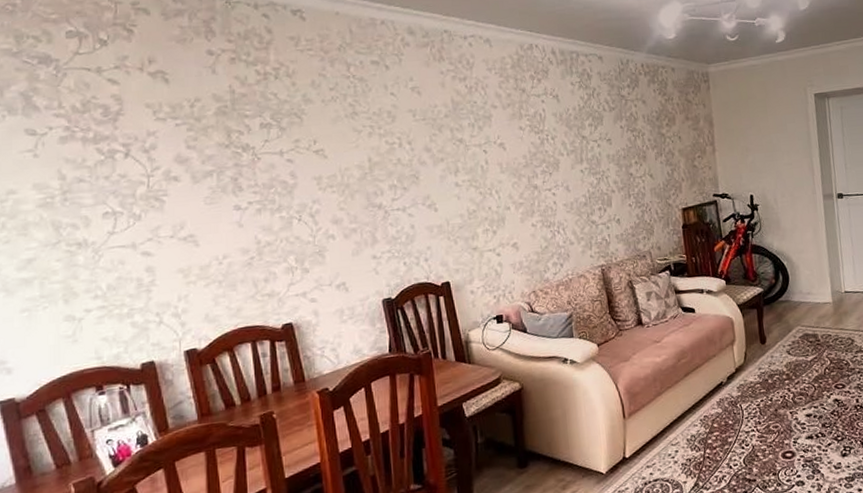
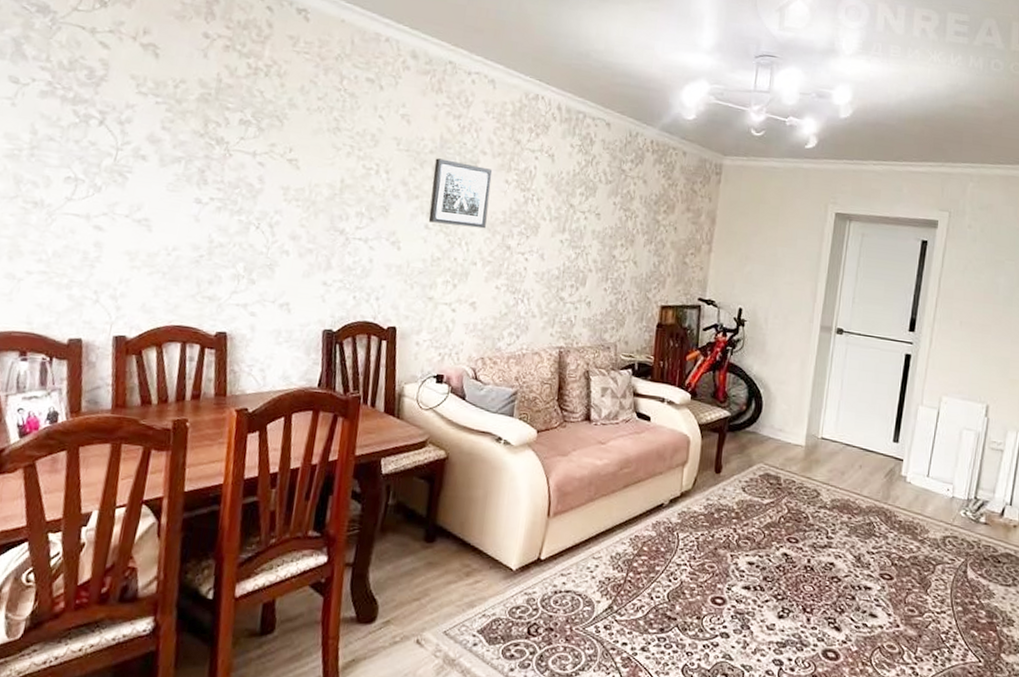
wall art: none [451,119,511,180] -> present [428,158,493,229]

